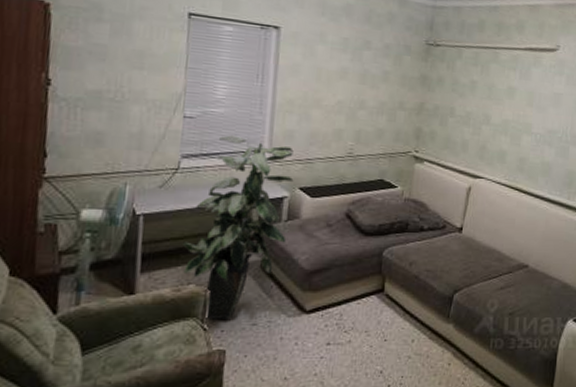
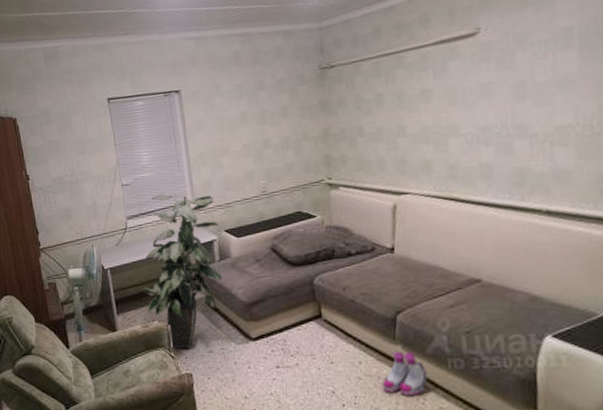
boots: none [429,330,471,375] -> present [382,352,428,395]

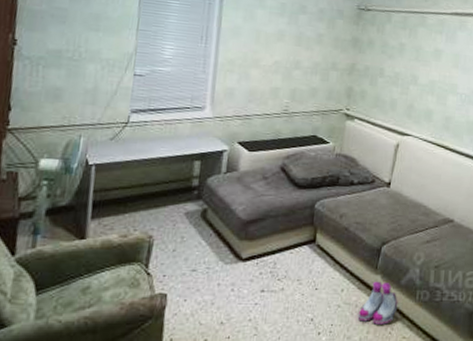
indoor plant: present [141,193,223,350] -> none [129,92,233,266]

